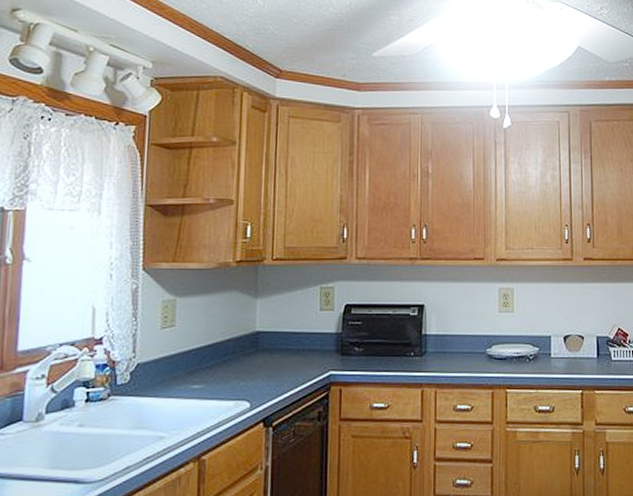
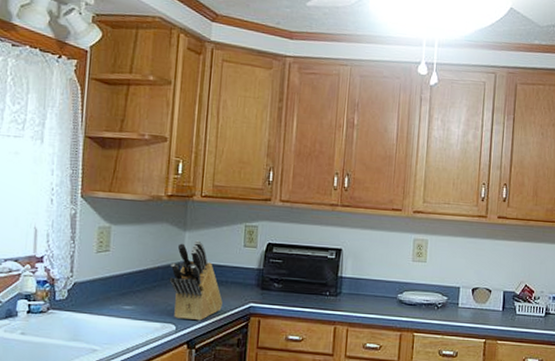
knife block: none [241,307,300,395] -> present [169,240,223,321]

